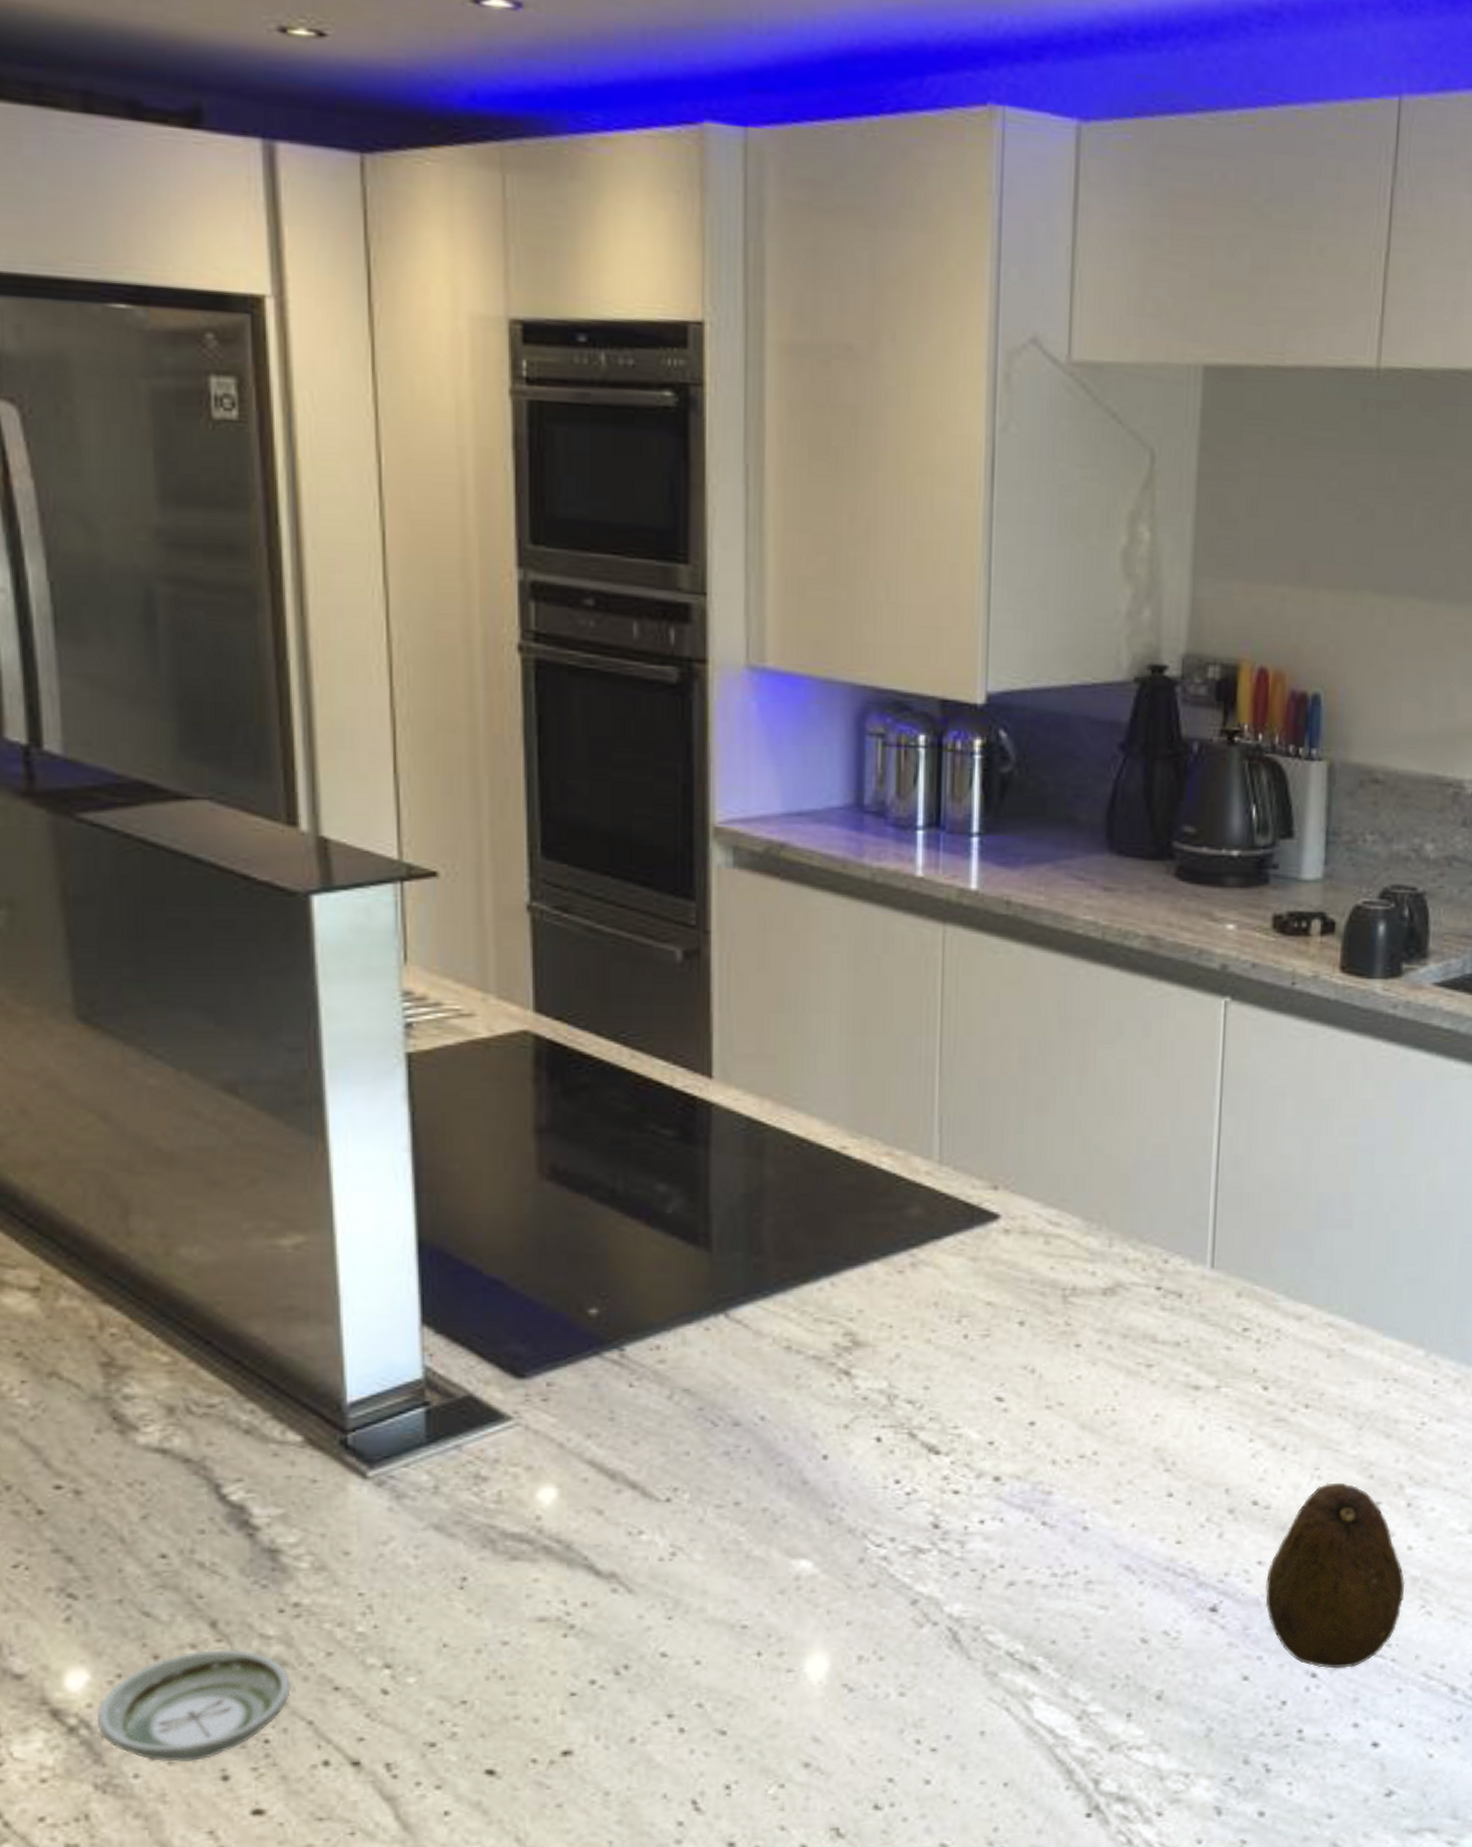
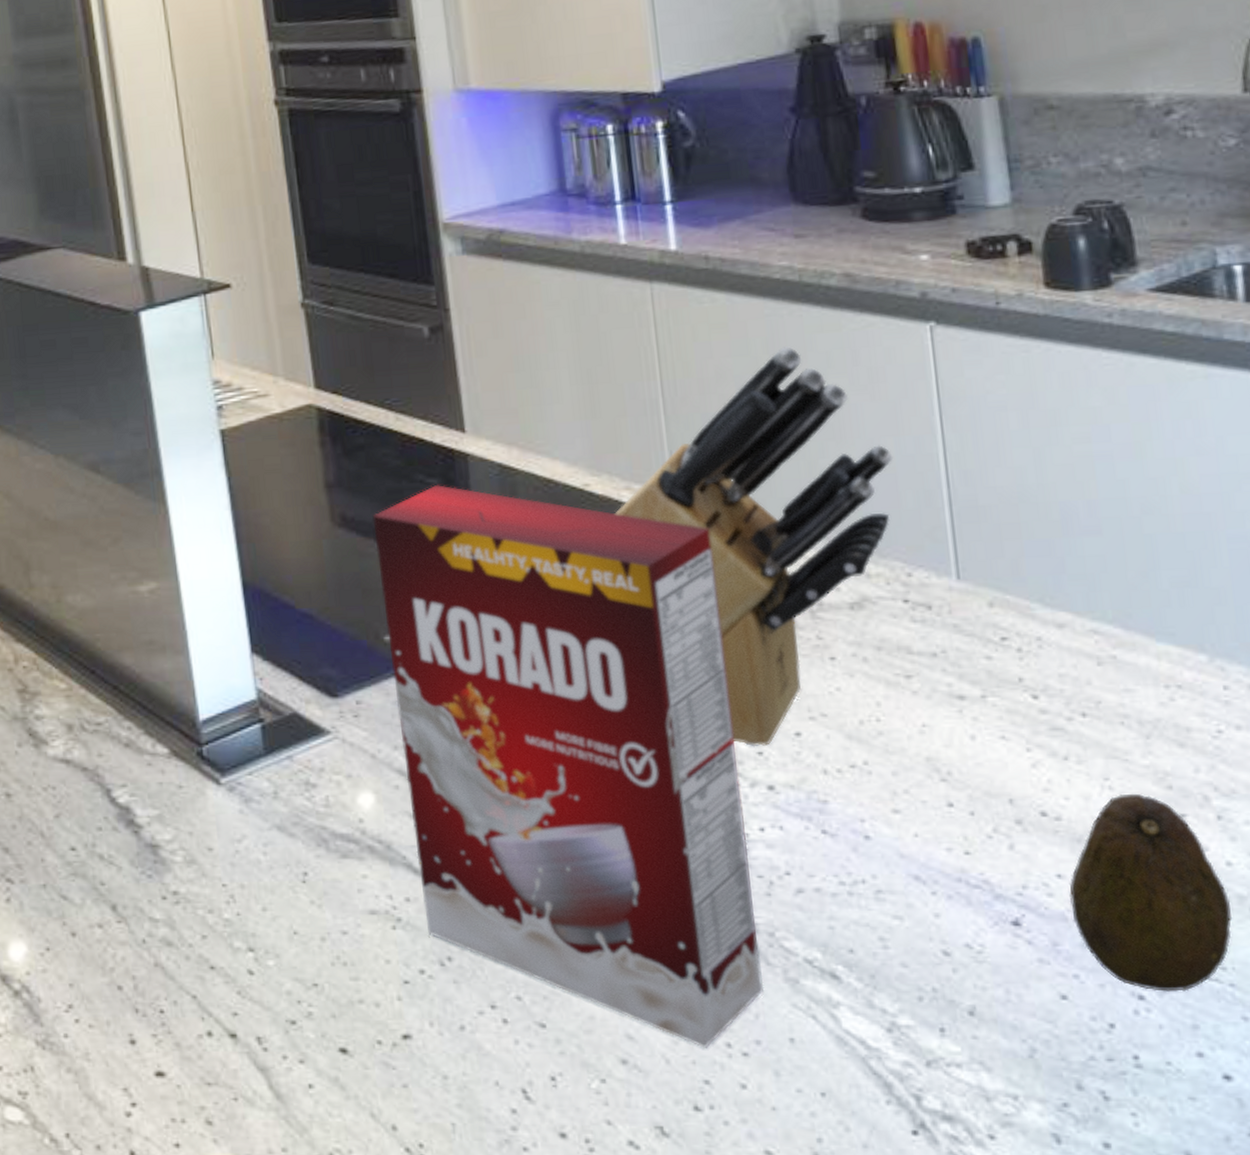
saucer: present [98,1649,291,1762] -> none [34,930,177,1025]
cereal box: none [590,1137,971,1746] -> present [372,485,765,1048]
knife block: none [871,1010,1169,1437] -> present [615,346,893,747]

